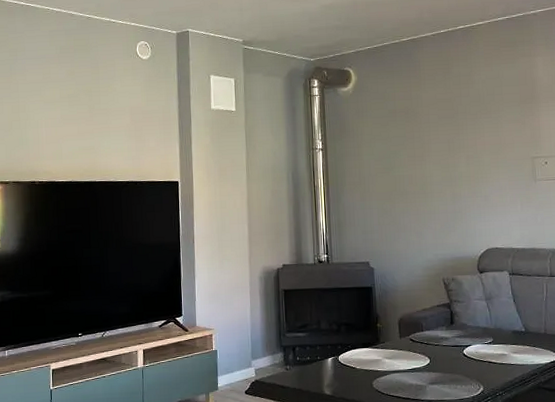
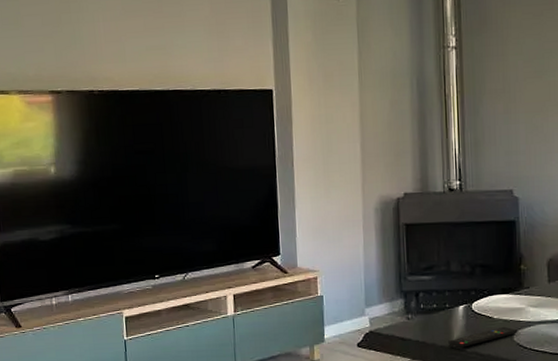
remote control: none [320,375,377,395] -> present [448,326,518,349]

